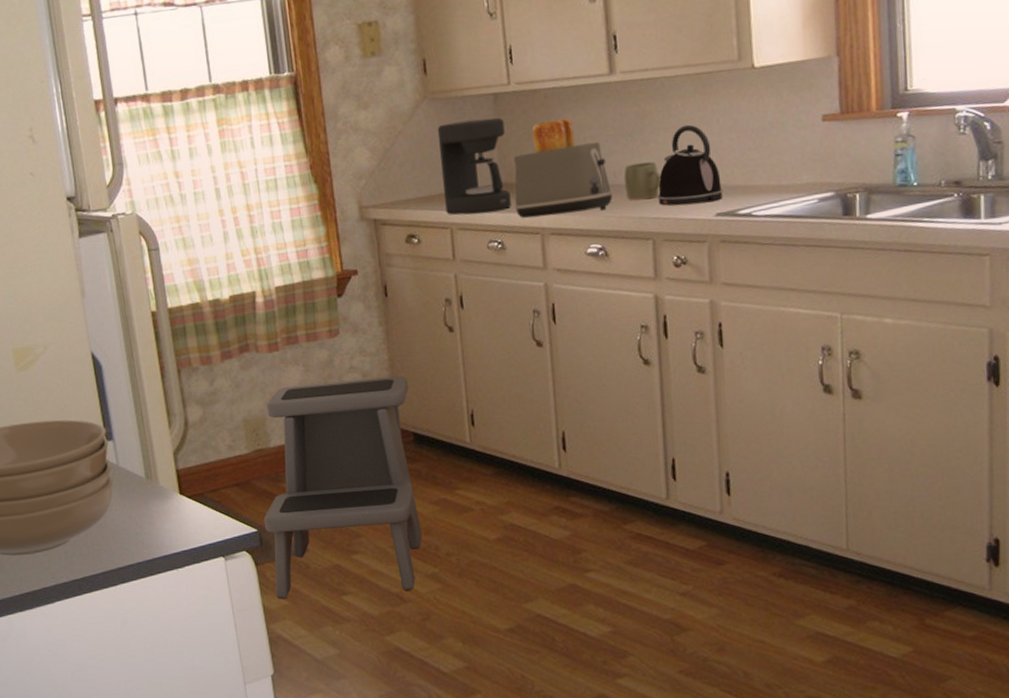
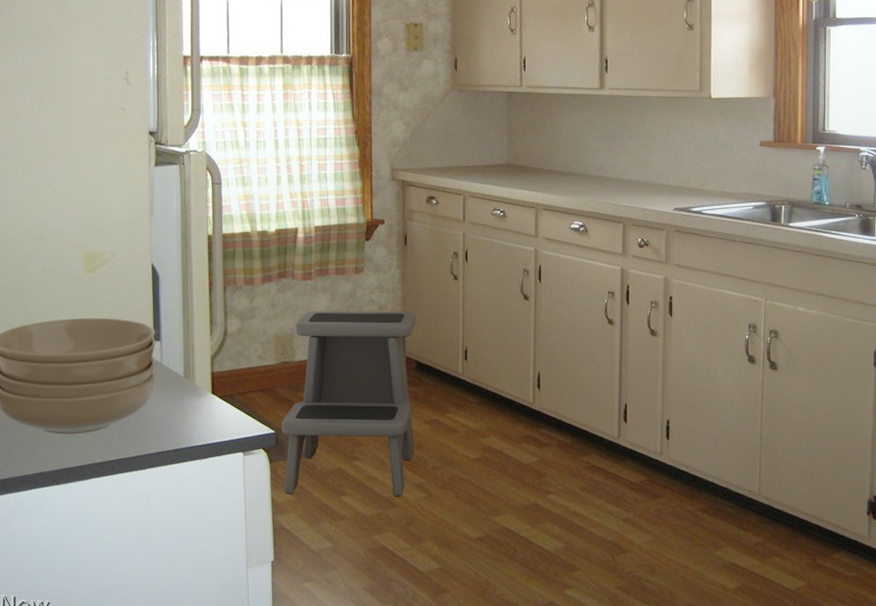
coffee maker: present [437,118,511,216] -> none [460,111,514,187]
toaster: present [514,118,612,219] -> none [516,119,594,196]
mug: present [623,161,661,201] -> none [604,161,633,191]
kettle: present [657,124,723,206] -> none [629,135,681,199]

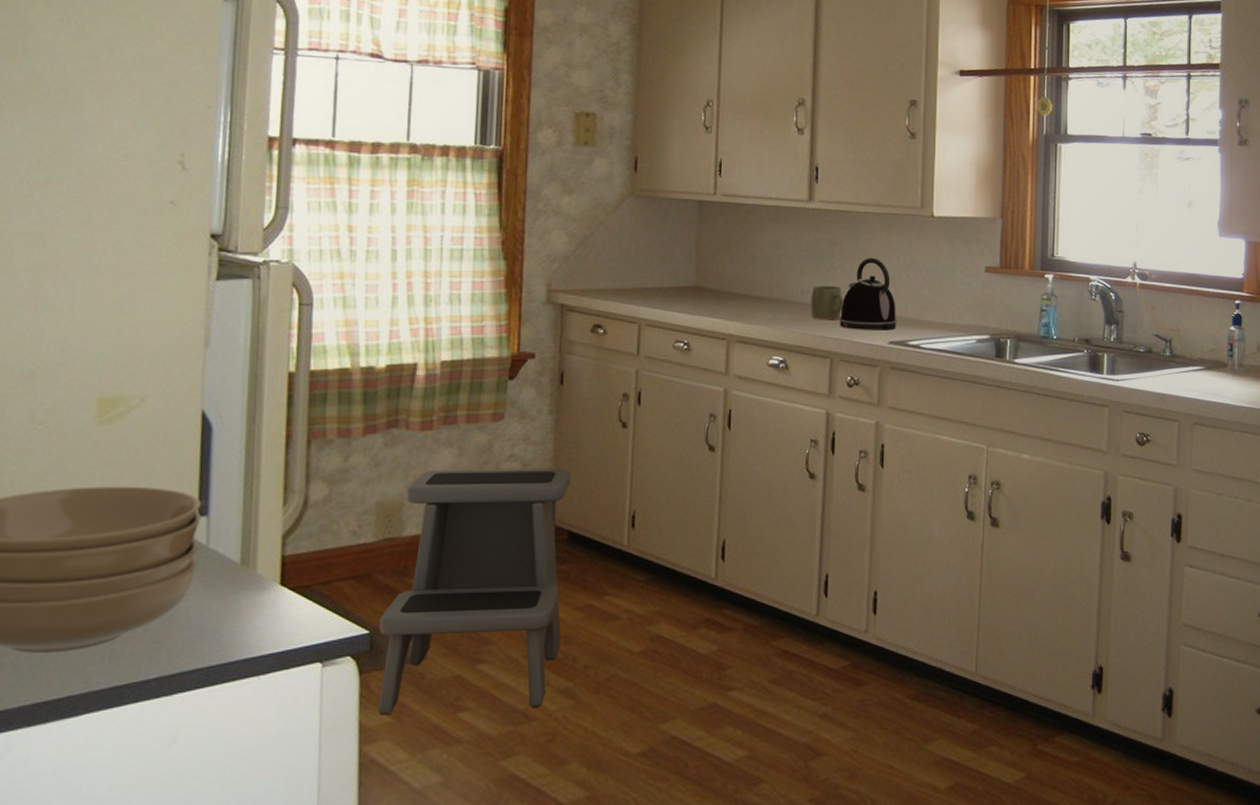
mug: none [604,161,633,191] -> present [810,286,843,320]
kettle: none [629,135,681,199] -> present [839,257,897,330]

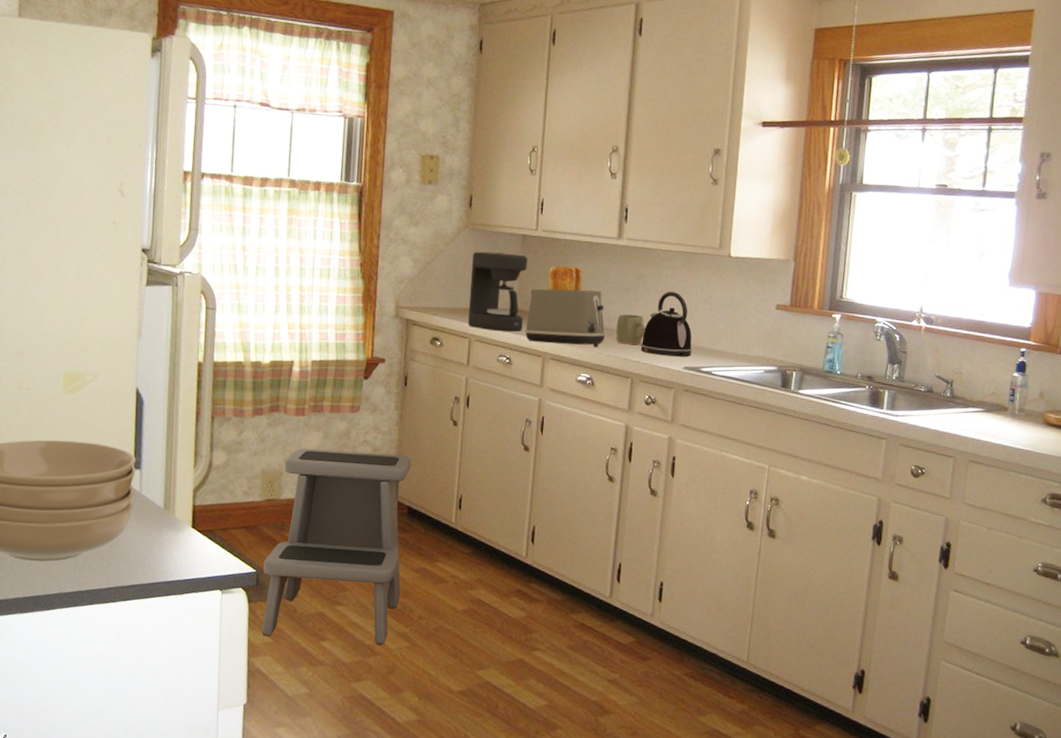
coffee maker: none [637,221,705,314] -> present [468,251,528,333]
toaster: none [705,234,798,326] -> present [524,266,605,348]

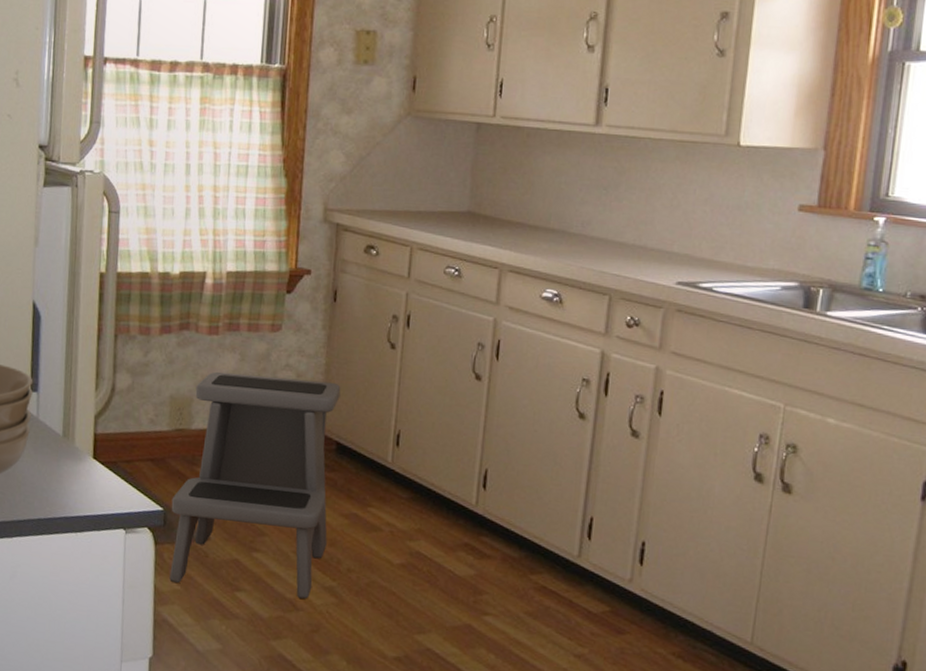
coffee maker: present [468,251,528,333] -> none [409,143,483,240]
toaster: present [524,266,605,348] -> none [478,159,577,259]
mug: present [615,314,645,346] -> none [590,217,628,256]
kettle: present [640,291,693,357] -> none [621,188,688,270]

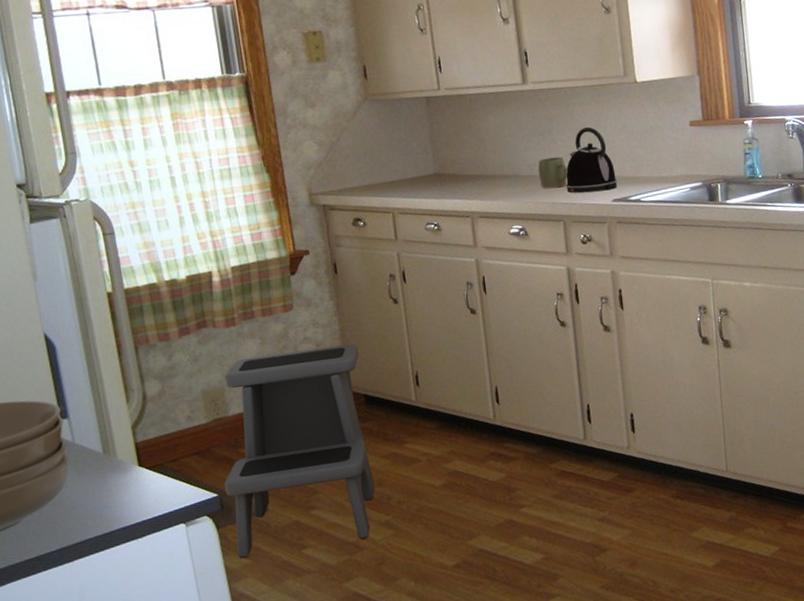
mug: none [590,217,628,256] -> present [537,157,568,189]
kettle: none [621,188,688,270] -> present [565,126,618,194]

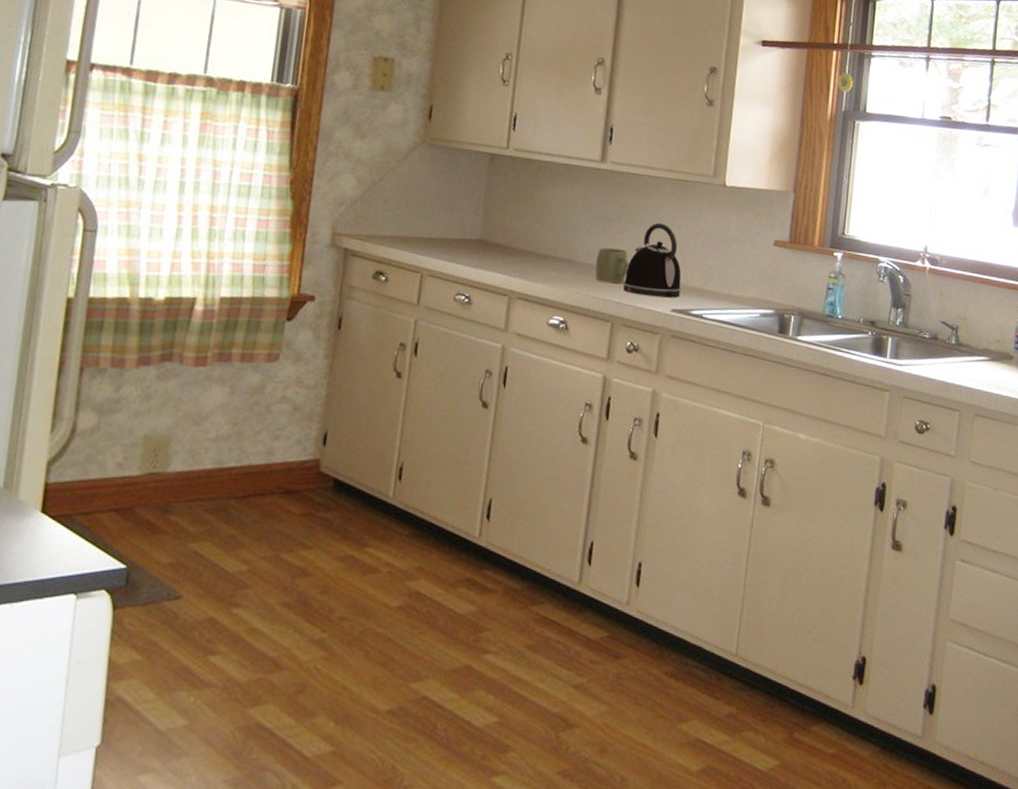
step stool: present [224,344,375,559] -> none [128,406,342,657]

